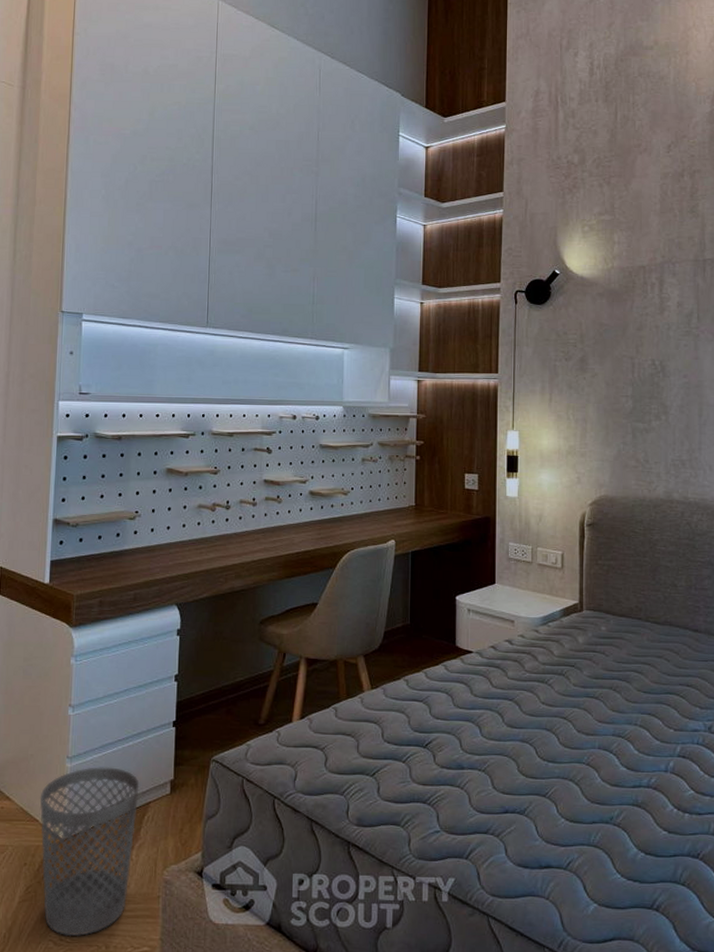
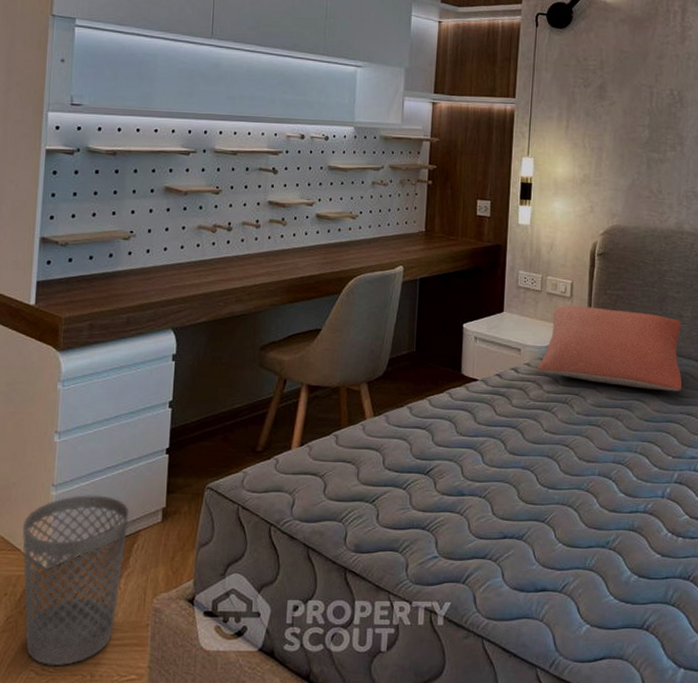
pillow: none [531,576,680,662] -> present [536,305,682,391]

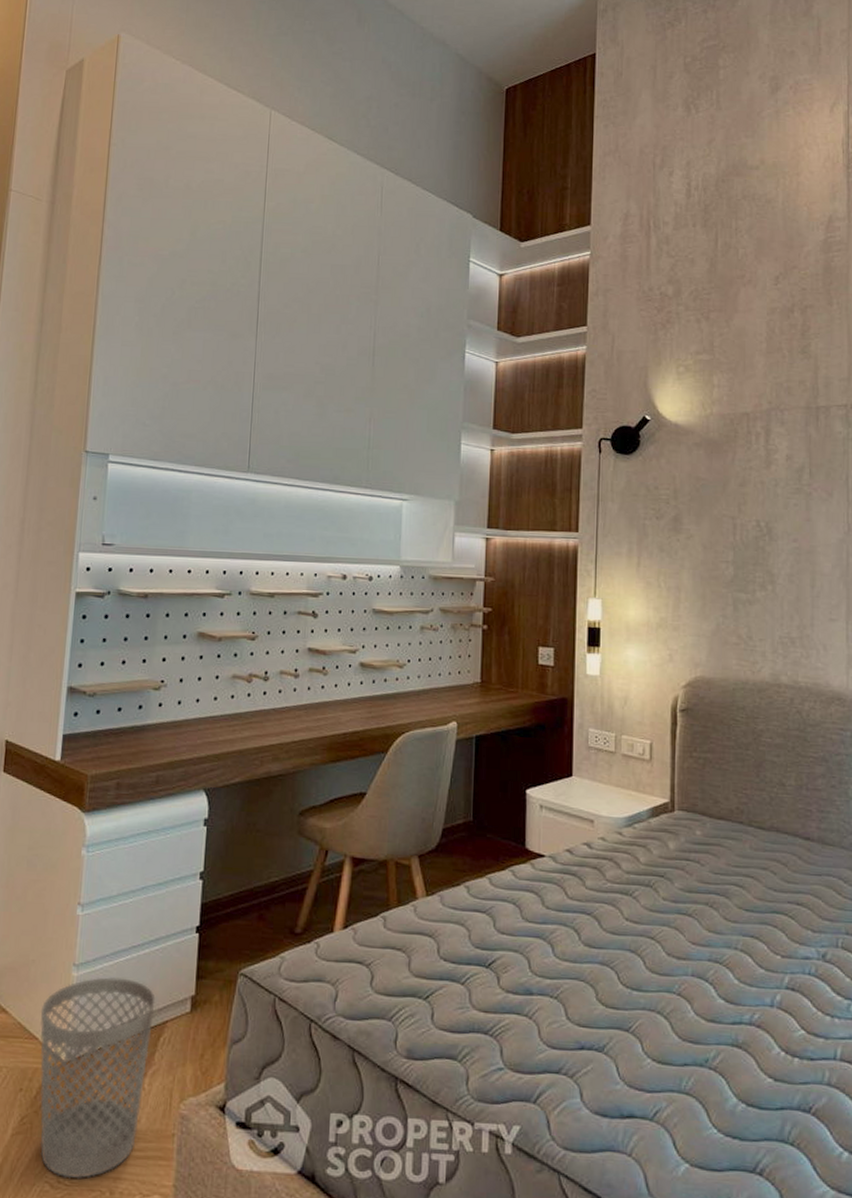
pillow: present [536,305,682,391] -> none [613,769,789,876]

